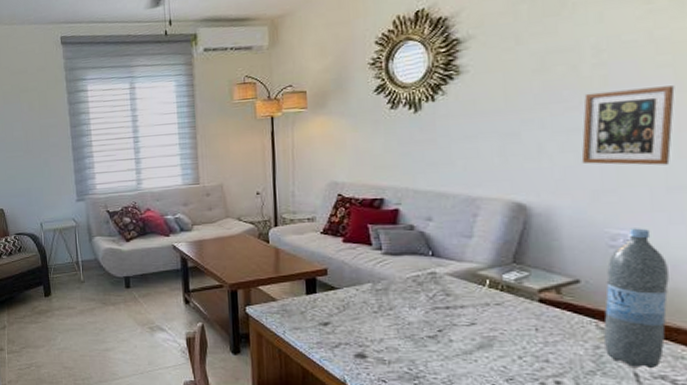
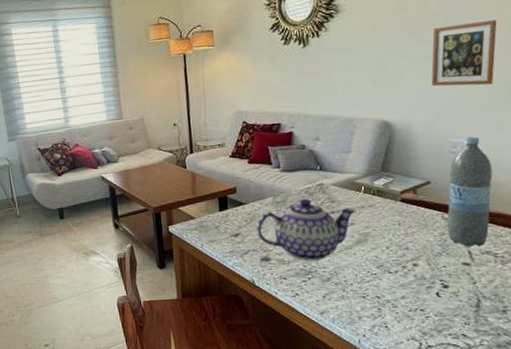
teapot: none [350,289,480,364] -> present [256,199,357,261]

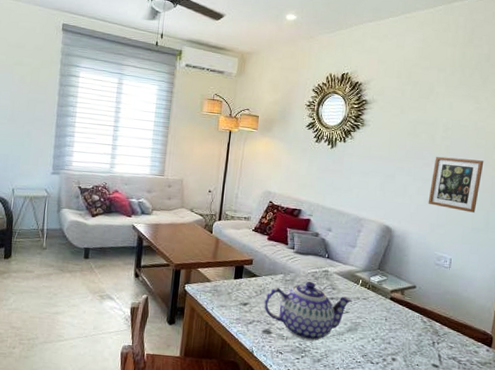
water bottle: present [447,136,492,247] -> none [424,253,466,352]

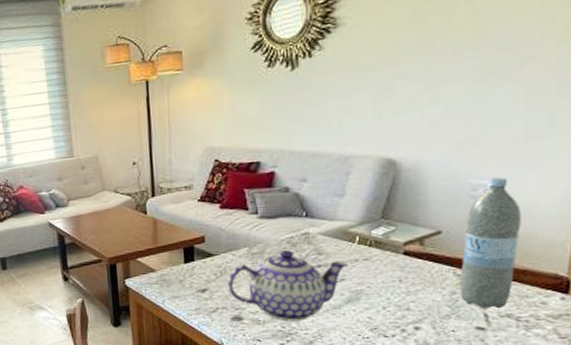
water bottle: none [424,253,466,352] -> present [460,177,521,309]
picture frame: present [428,156,484,213] -> none [450,32,541,116]

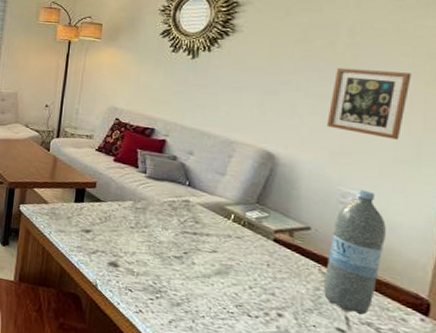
teapot: present [227,250,349,322] -> none [109,211,223,282]
picture frame: none [450,32,541,116] -> present [326,67,412,140]

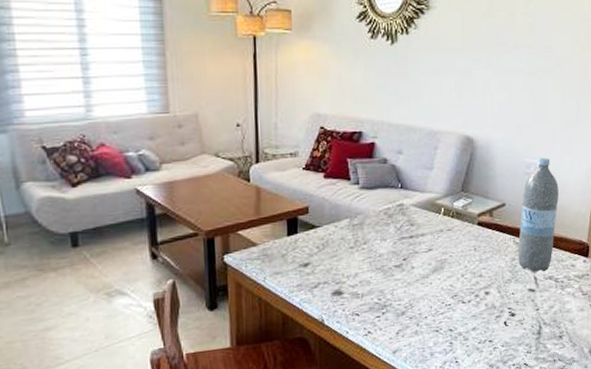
picture frame: present [326,67,412,140] -> none [512,38,571,105]

